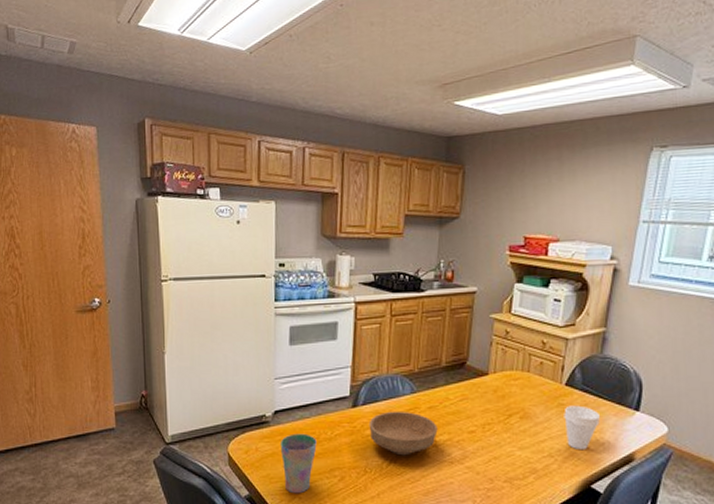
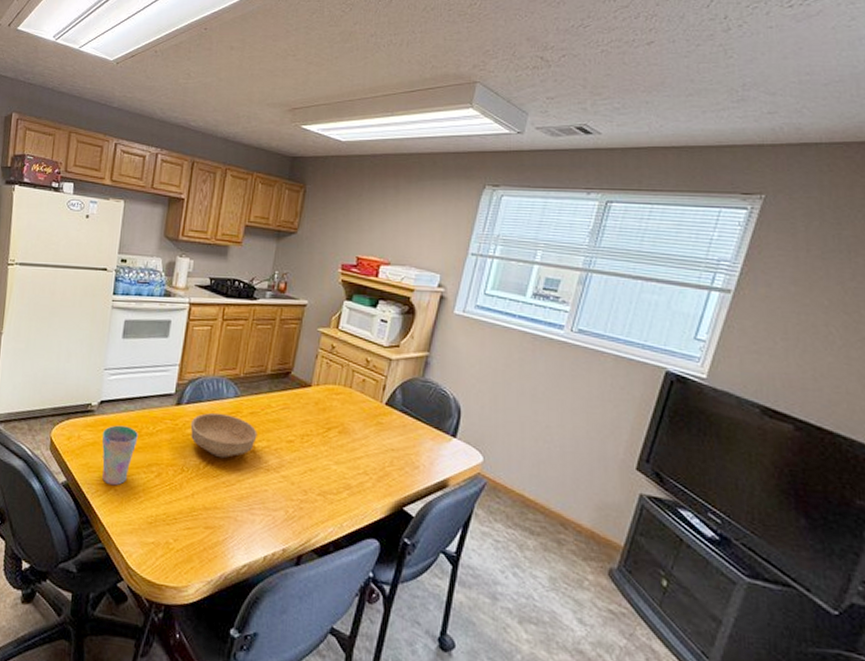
cup: present [564,405,601,451] -> none [382,425,418,472]

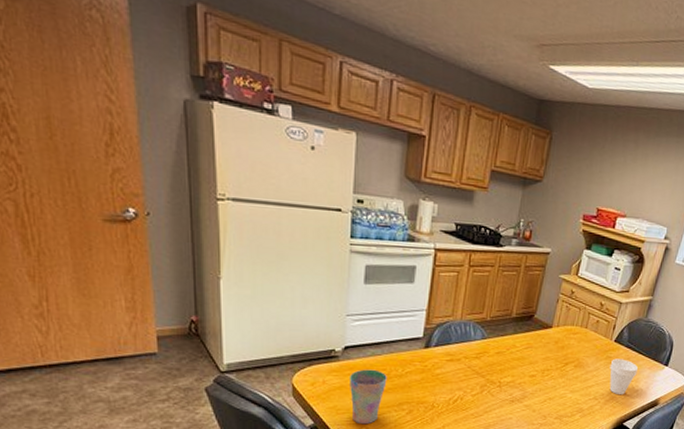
bowl: present [190,412,257,459] -> none [439,353,503,394]
cup: none [382,425,418,472] -> present [609,358,639,395]

